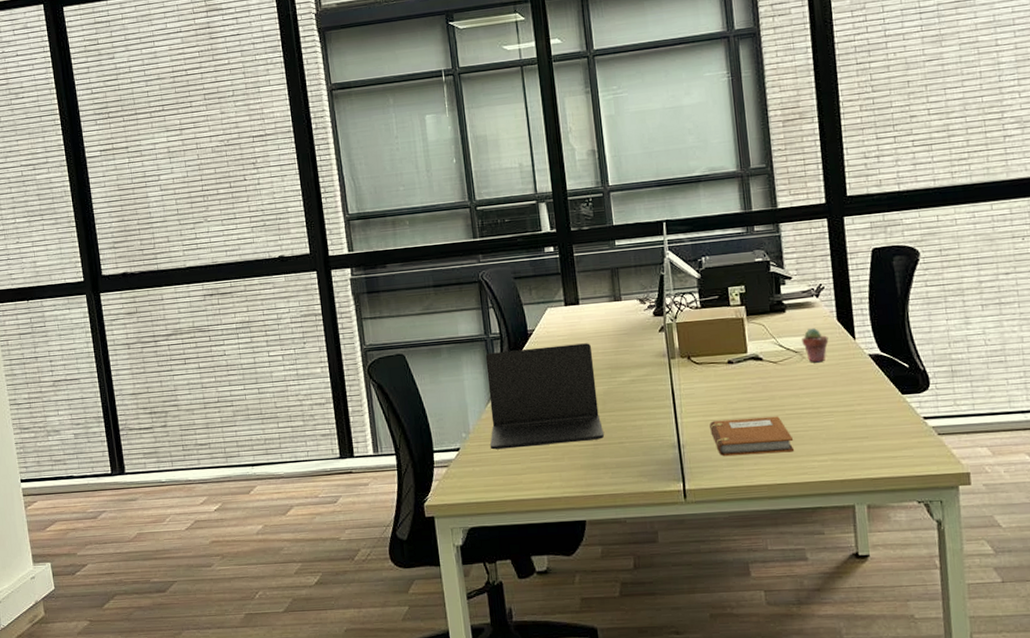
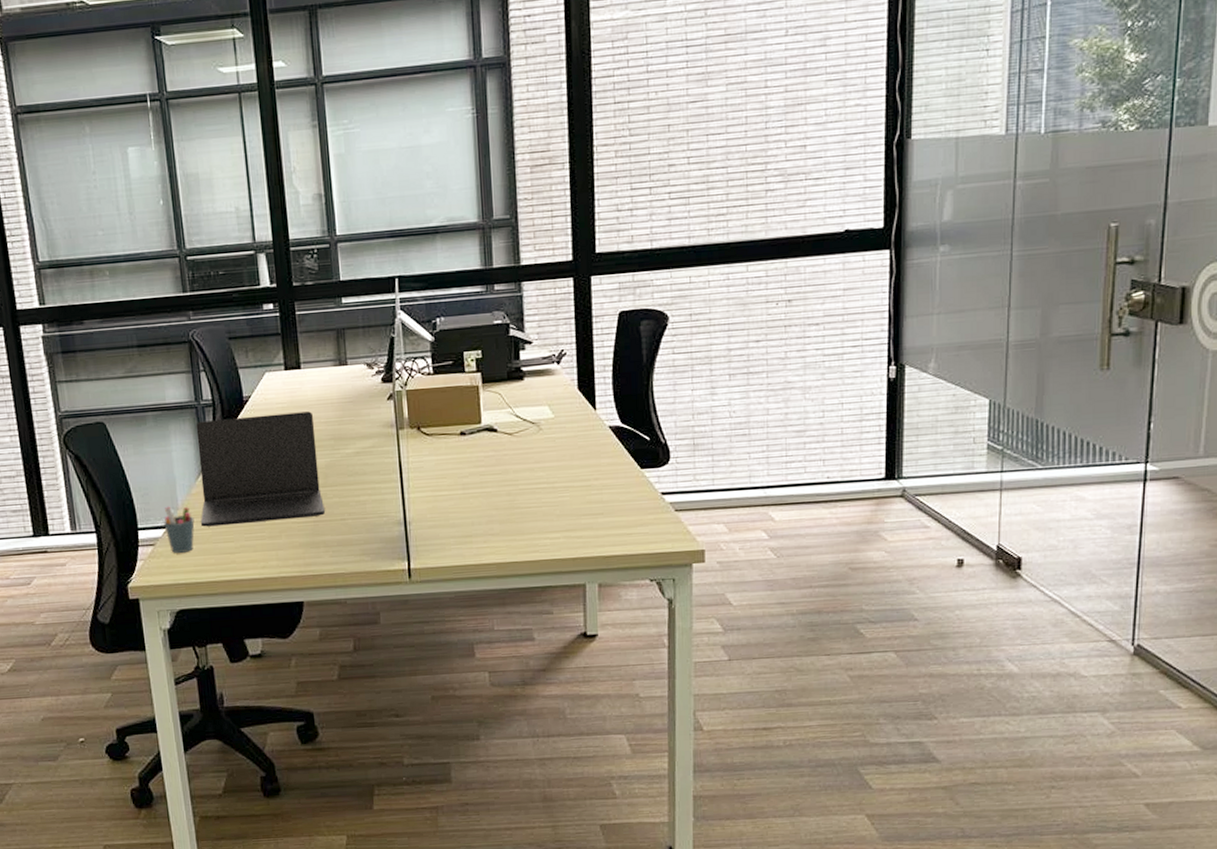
pen holder: none [457,430,485,474] -> present [164,506,195,553]
notebook: present [709,416,794,457] -> none [438,491,526,534]
potted succulent: present [802,328,829,363] -> none [540,397,568,435]

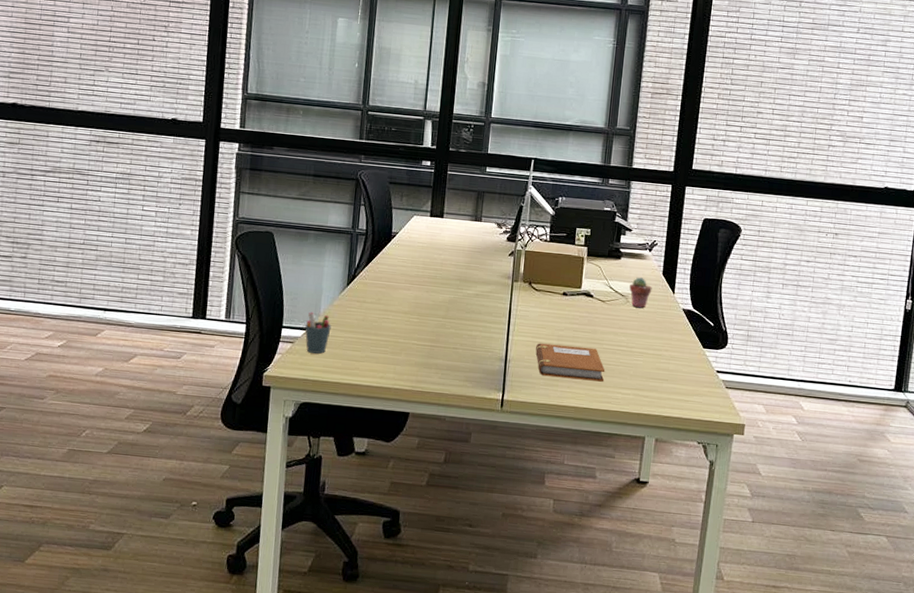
laptop: present [196,411,325,527] -> none [335,246,447,342]
notebook: none [438,491,526,534] -> present [535,343,605,382]
potted succulent: none [540,397,568,435] -> present [629,277,652,308]

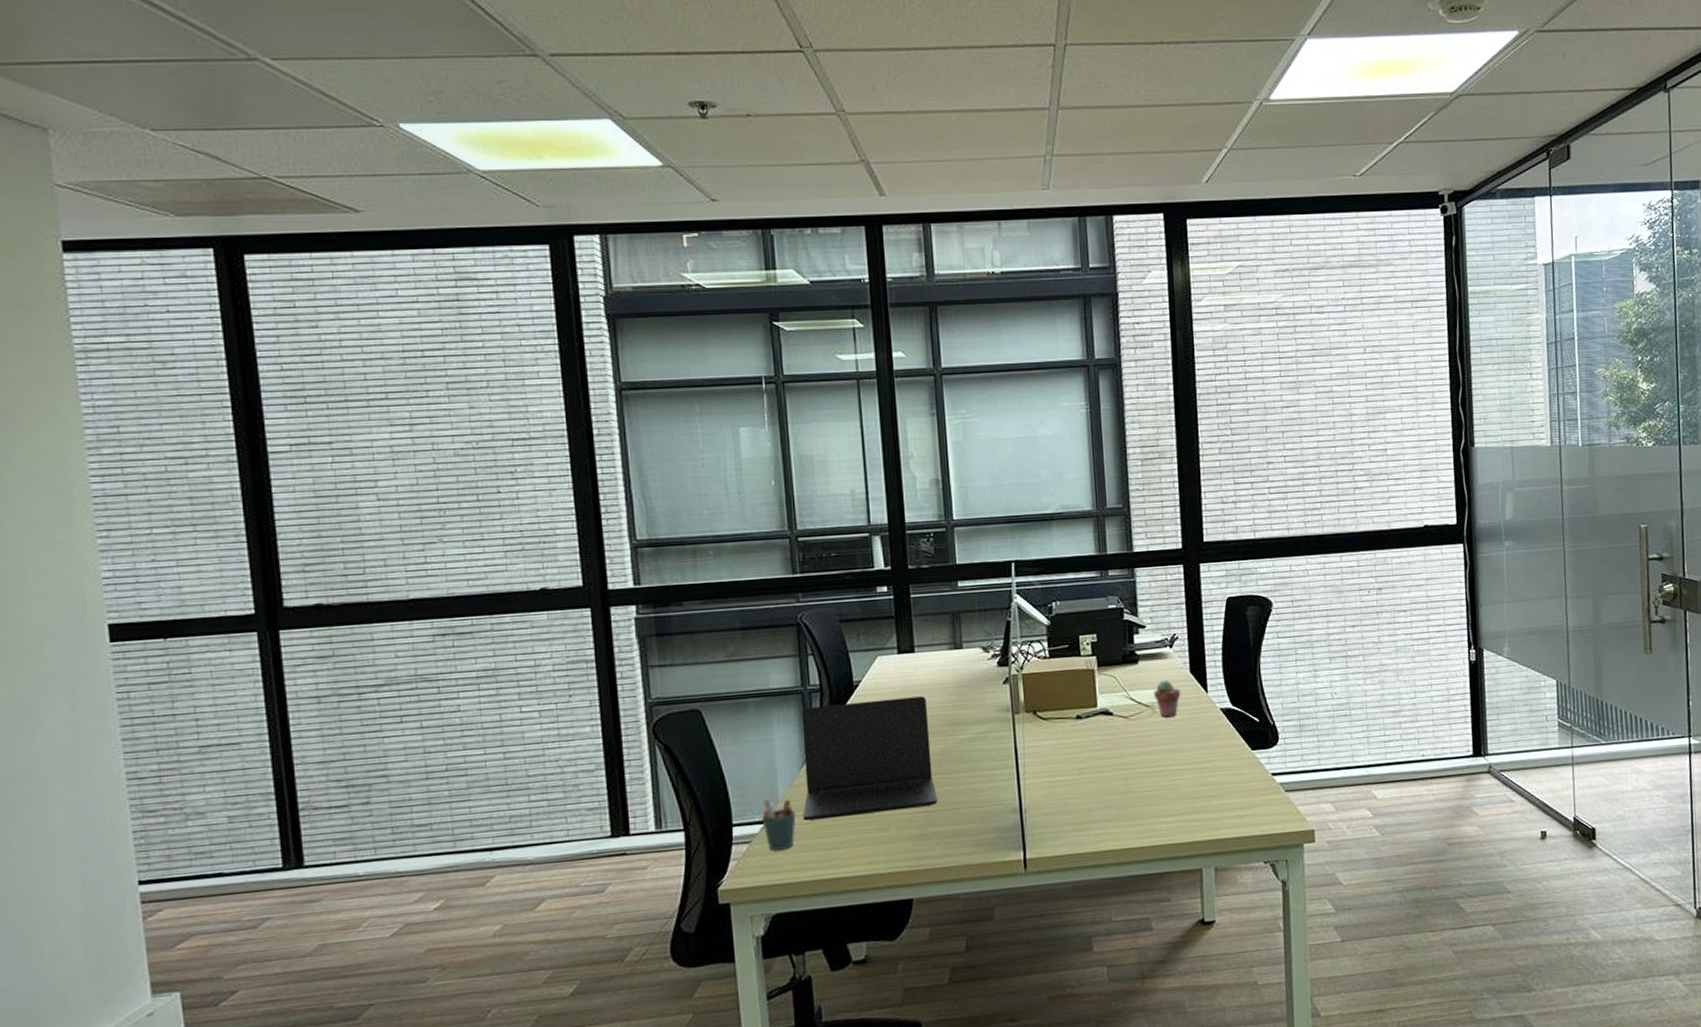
laptop: none [335,246,447,342] -> present [801,696,937,821]
notebook: present [535,343,605,382] -> none [1055,775,1142,821]

